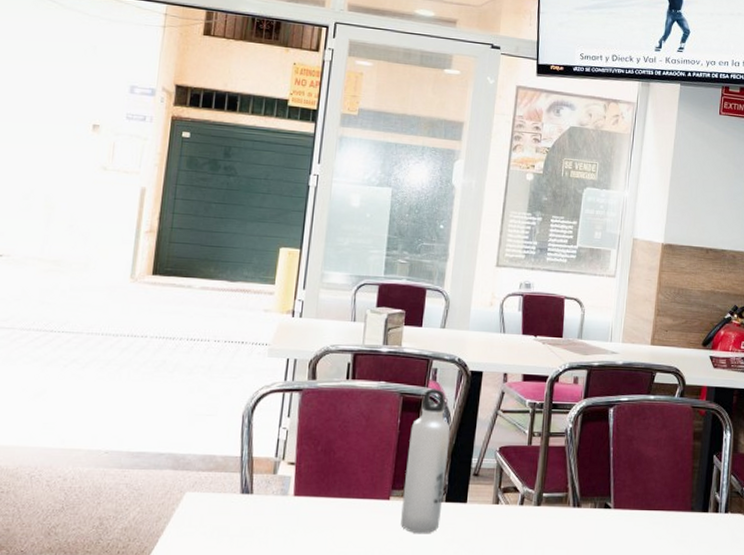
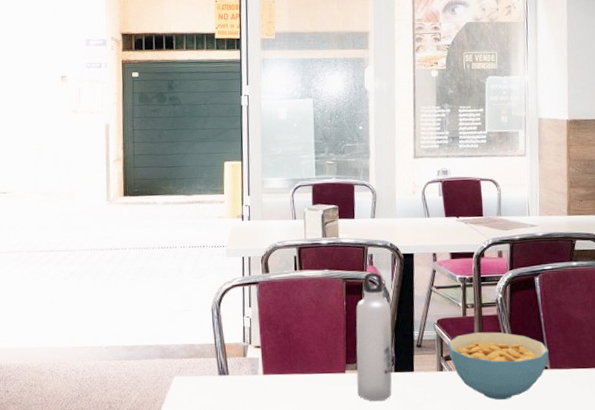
cereal bowl: none [507,464,614,540] -> present [448,332,549,400]

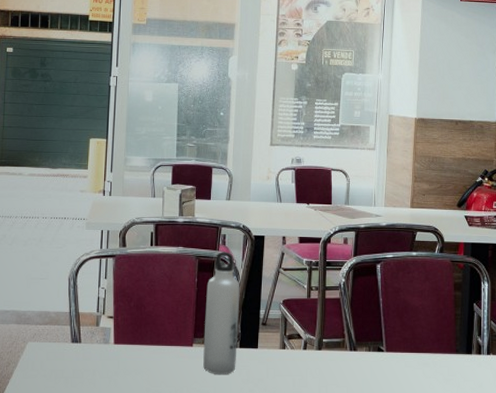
cereal bowl: present [448,332,549,400] -> none [292,314,385,380]

